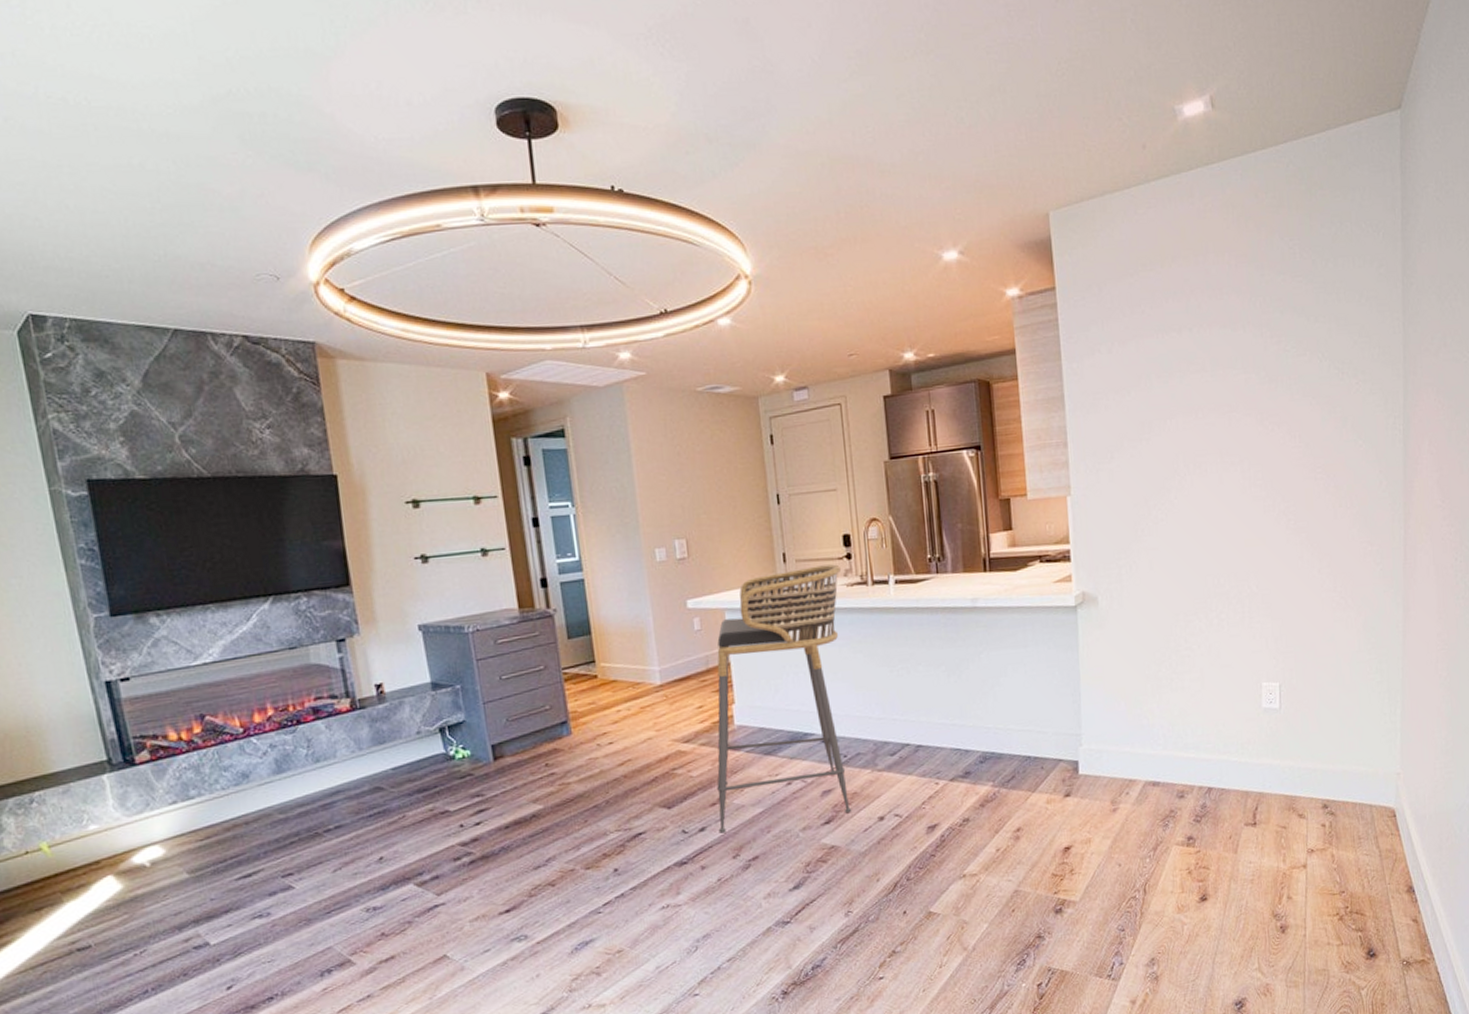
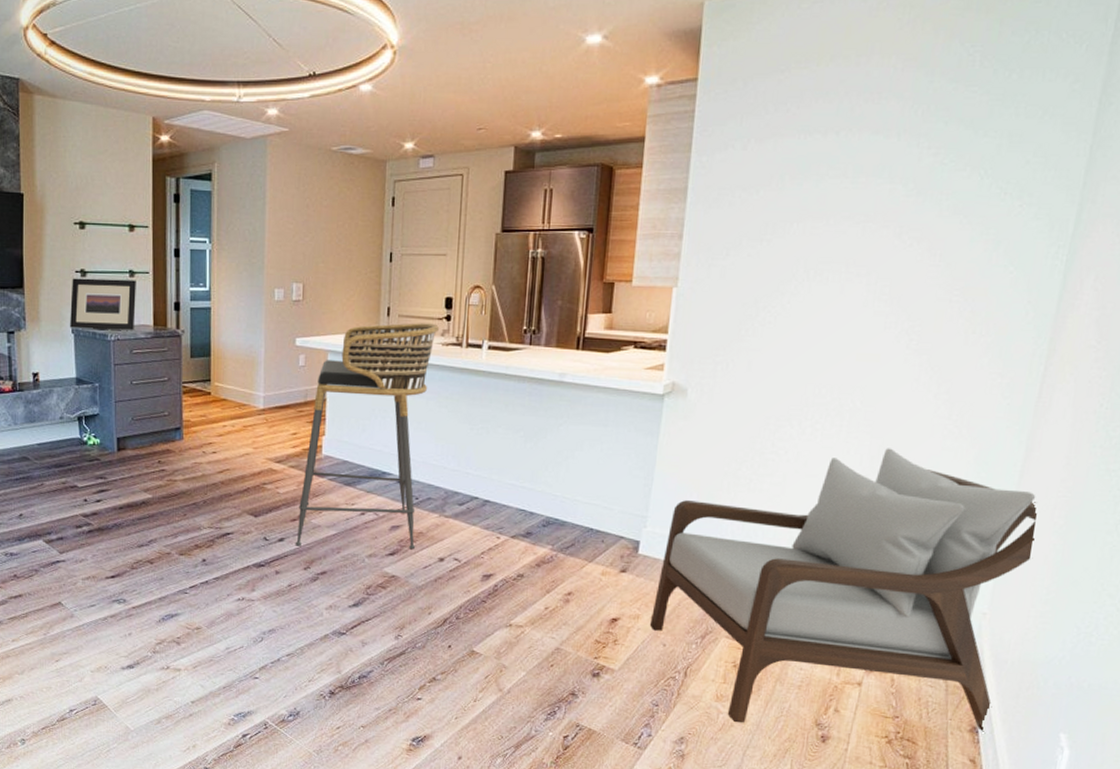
picture frame: none [411,559,496,625] -> present [70,278,136,330]
armchair: none [1102,627,1428,930] -> present [649,448,1037,734]

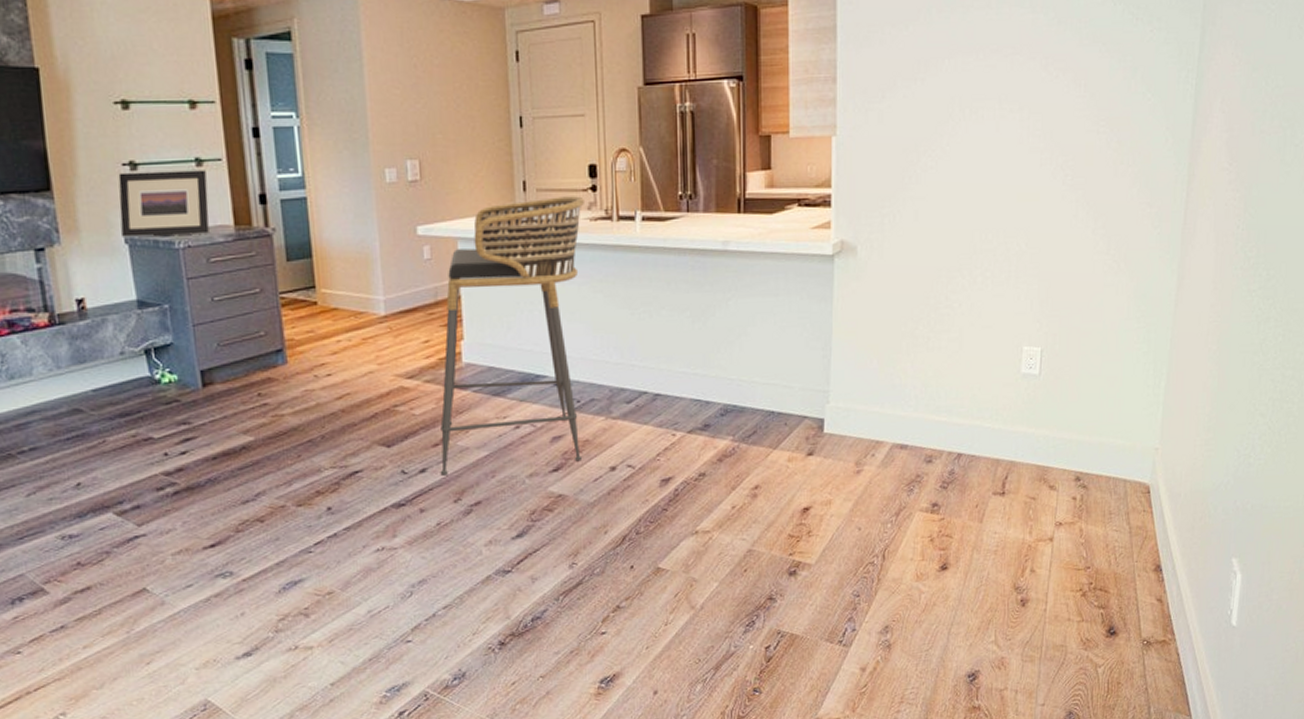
armchair: present [649,448,1037,734] -> none [842,289,1194,600]

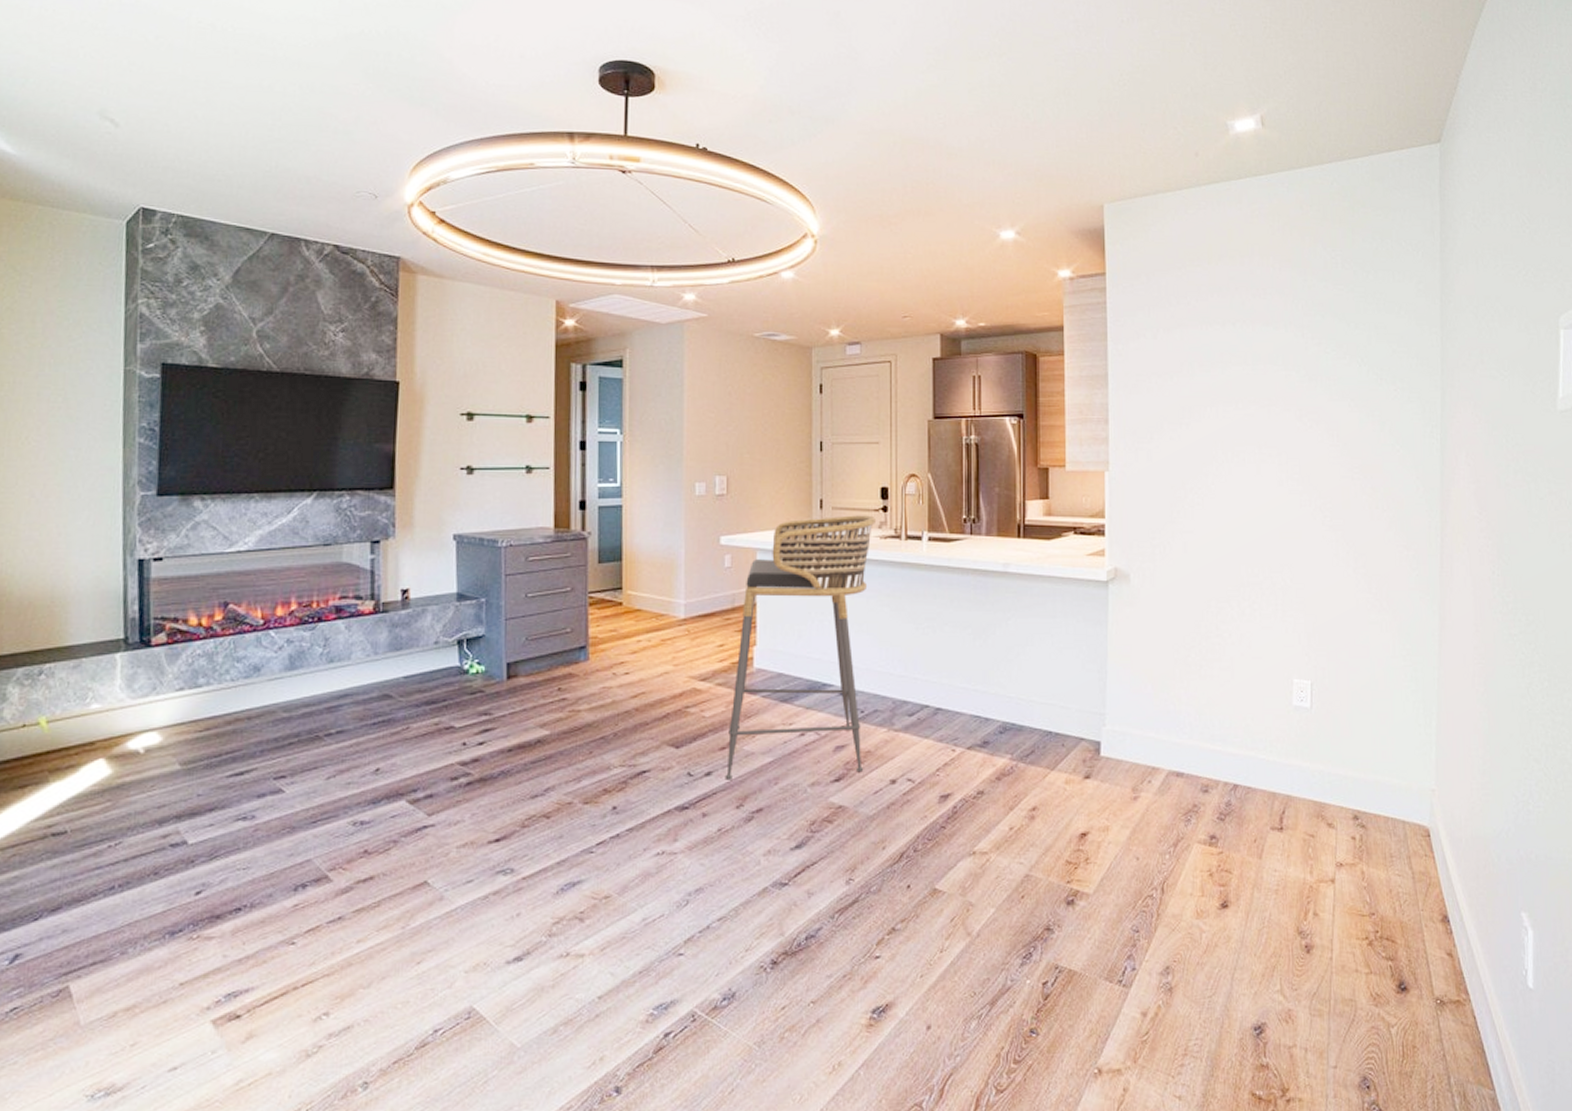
picture frame: present [118,170,209,237] -> none [451,476,534,534]

